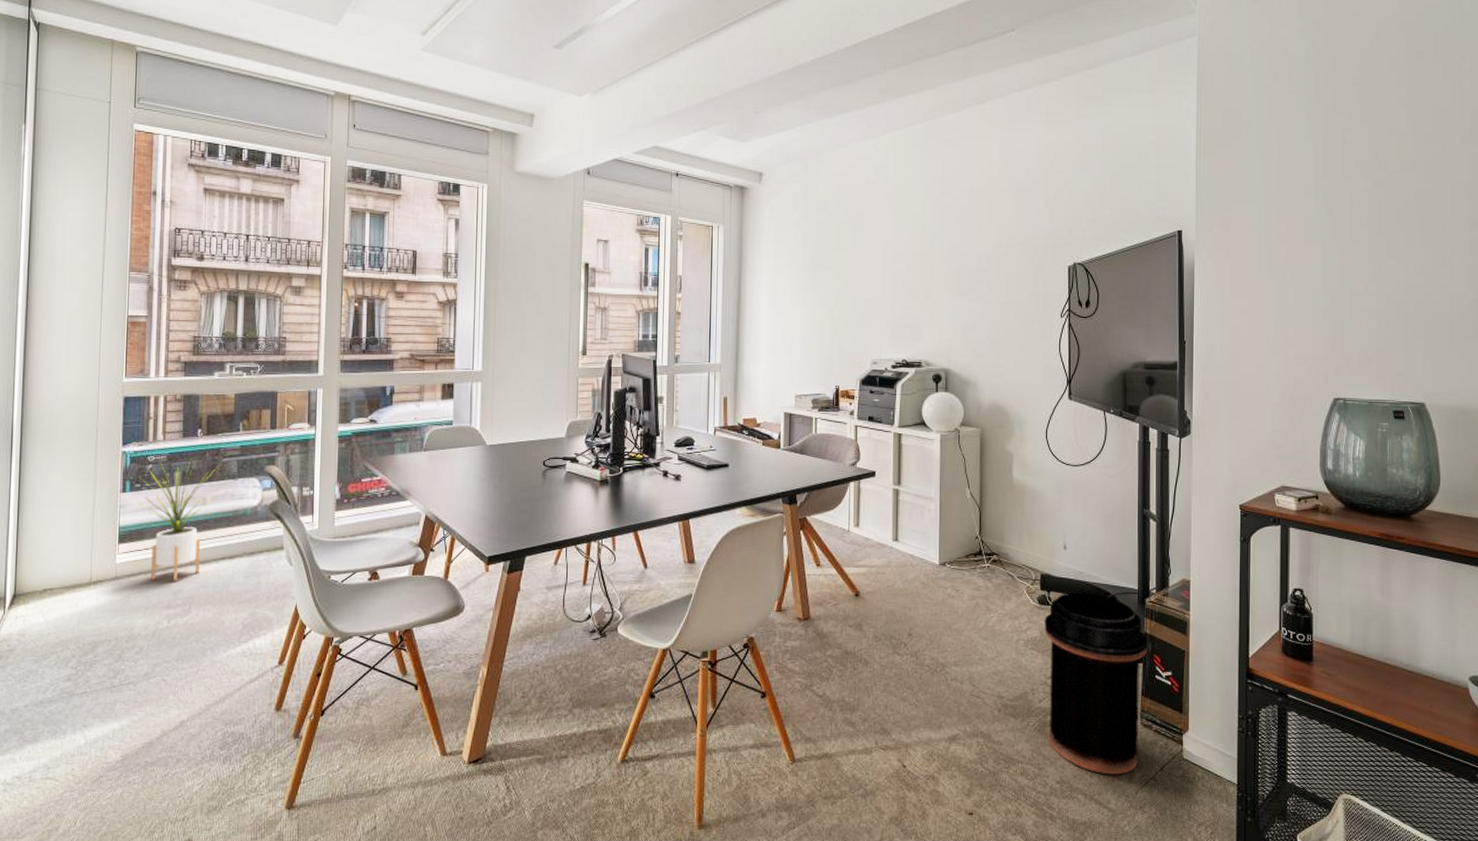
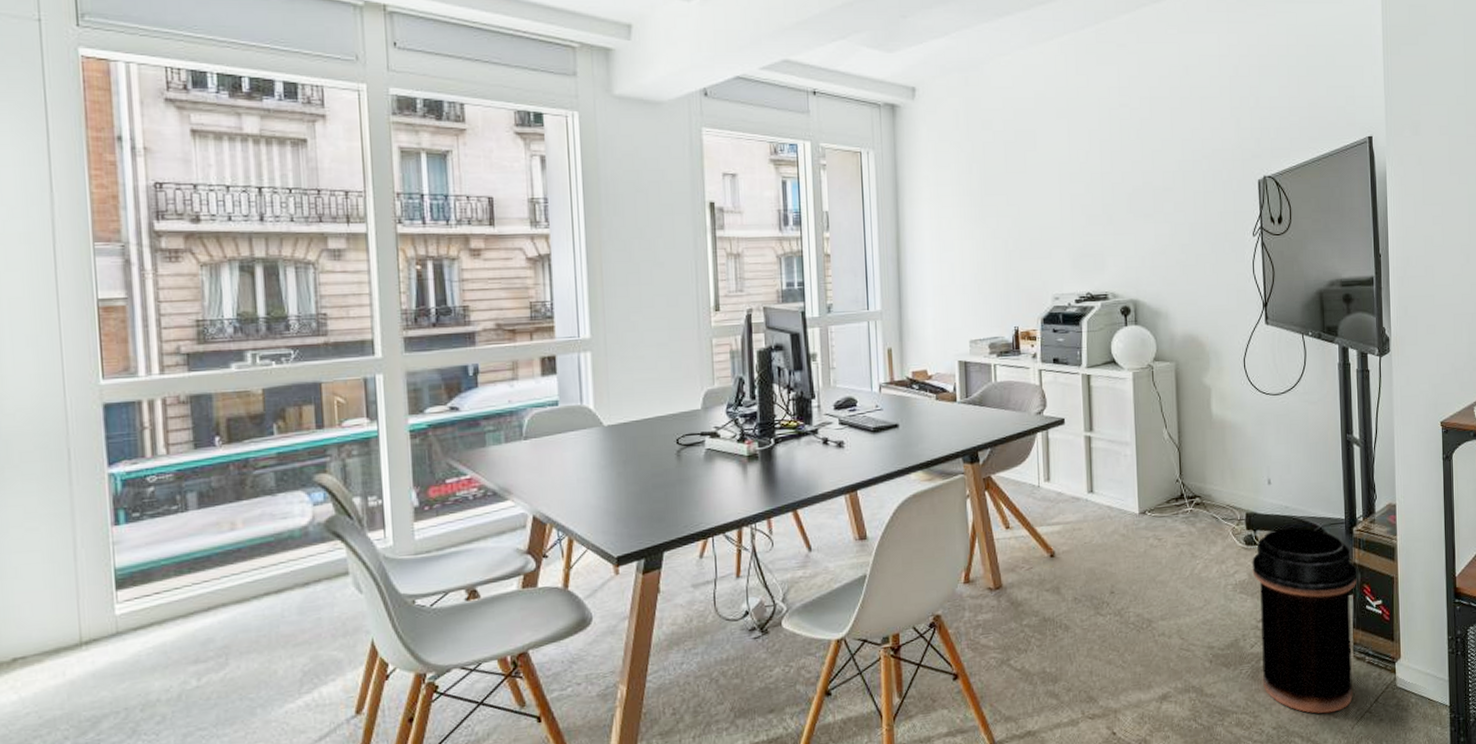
house plant: present [137,458,218,581] -> none [137,473,252,632]

